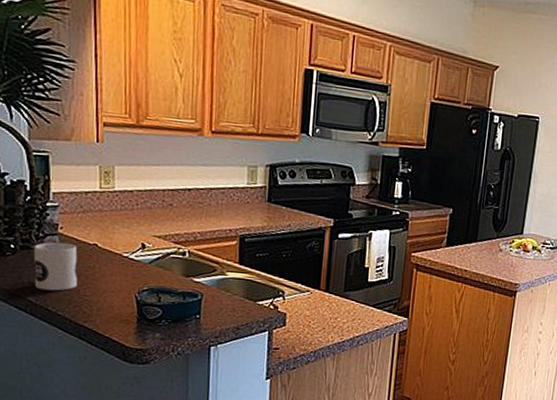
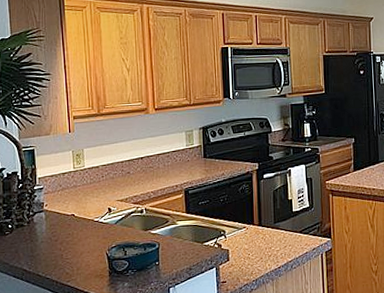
mug: present [34,242,78,291] -> none [27,217,60,259]

